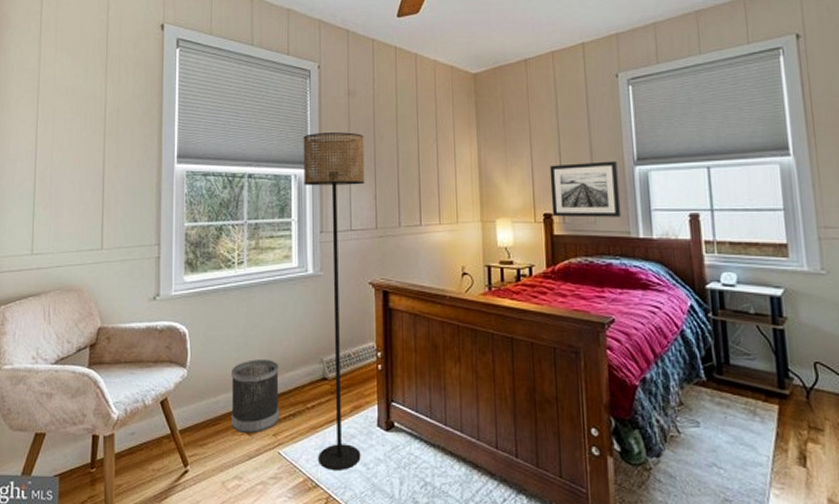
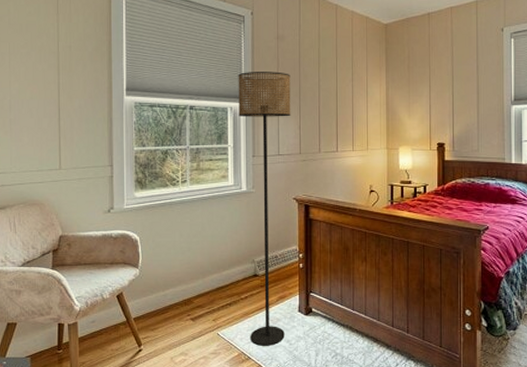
wastebasket: present [231,359,279,434] -> none [177,261,218,320]
wall art: present [549,160,622,218] -> none [444,100,499,147]

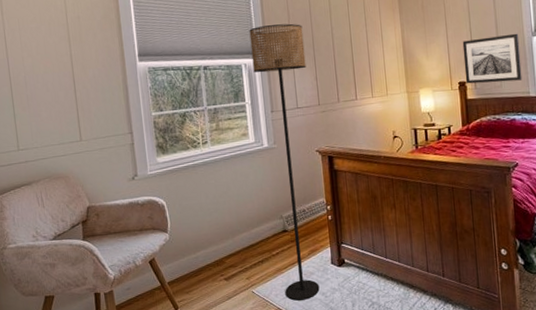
wall art: none [444,100,499,147] -> present [462,33,522,84]

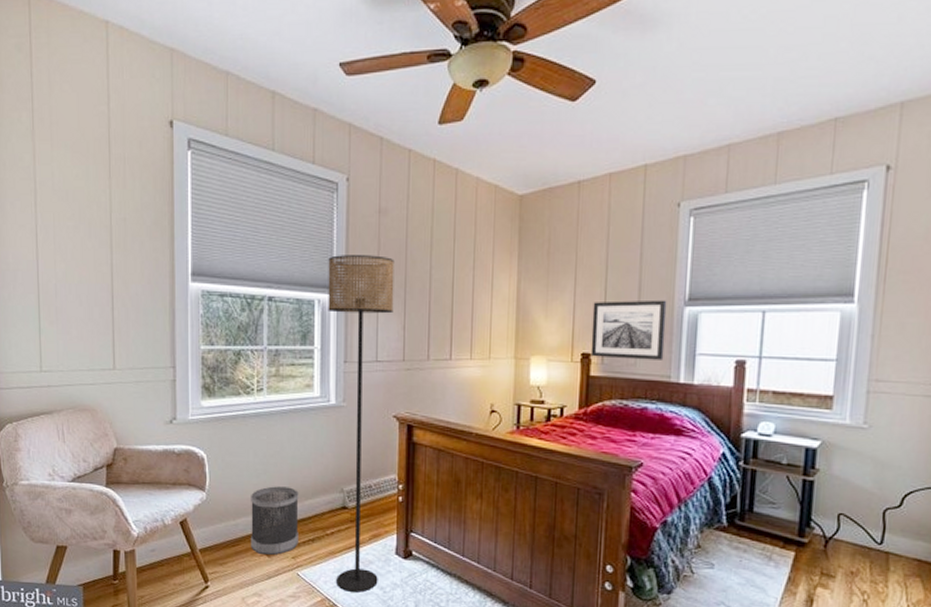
wastebasket: none [206,220,251,280] -> present [251,486,299,556]

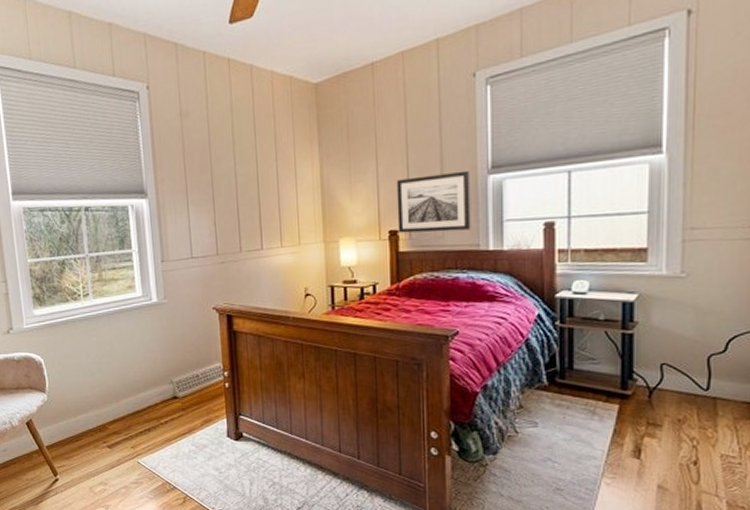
wastebasket: present [251,486,299,556] -> none [88,382,136,447]
floor lamp: present [328,255,395,593] -> none [137,157,213,475]

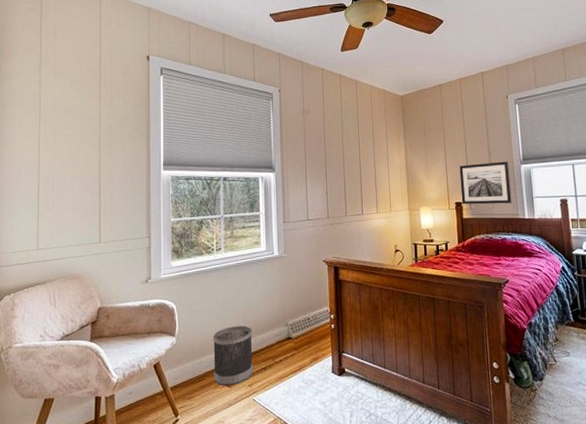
wastebasket: none [88,382,136,447] -> present [213,326,253,386]

